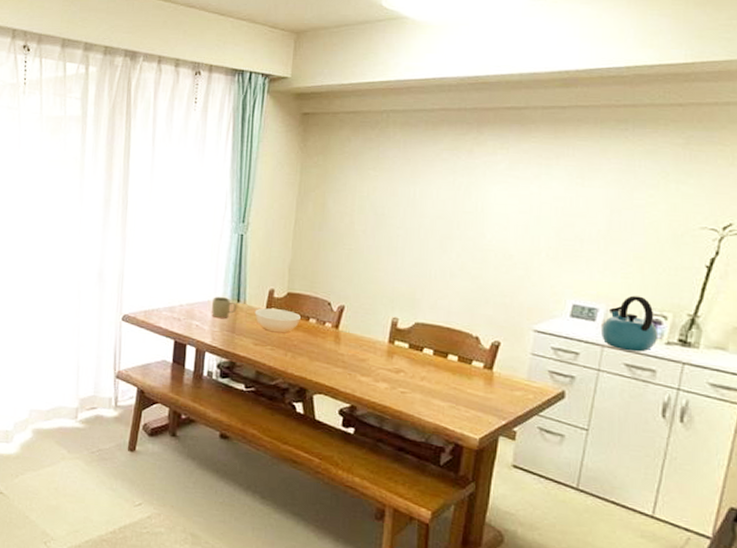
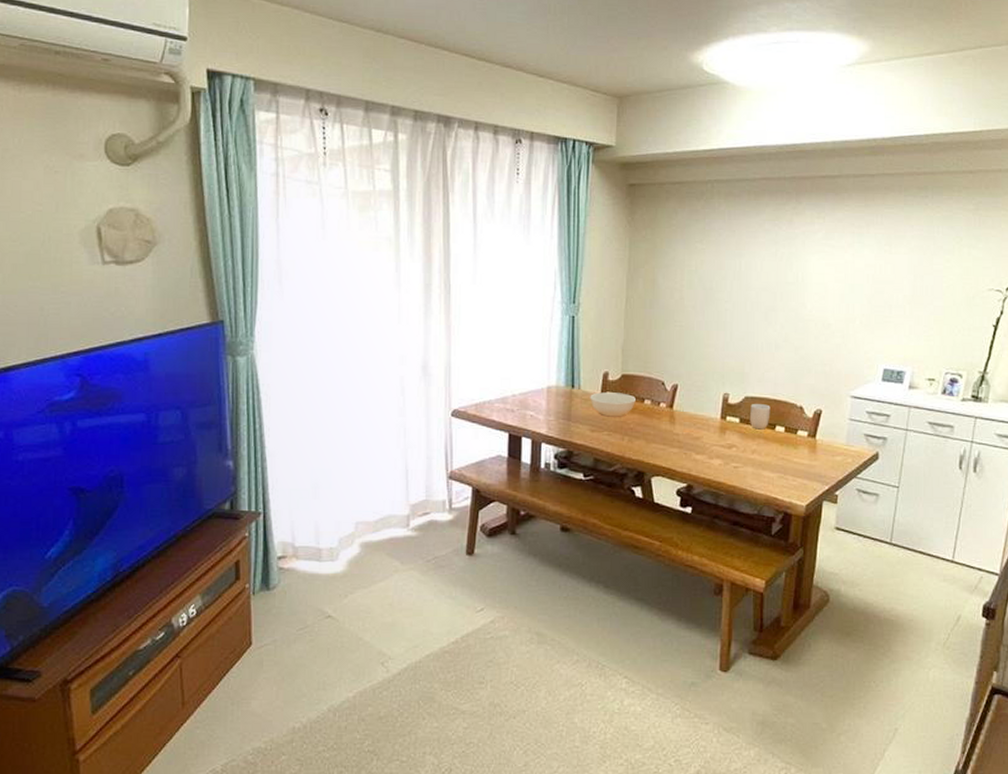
mug: present [212,297,237,319] -> none [546,384,572,407]
cup: none [419,330,443,357] -> present [749,404,771,430]
kettle: present [600,295,659,352] -> none [907,357,955,410]

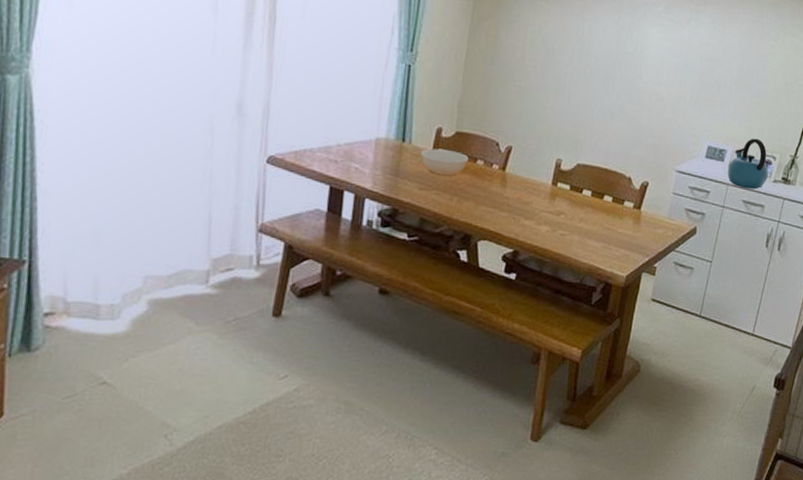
cup: present [749,404,771,430] -> none [579,172,601,198]
kettle: none [907,357,955,410] -> present [727,138,769,190]

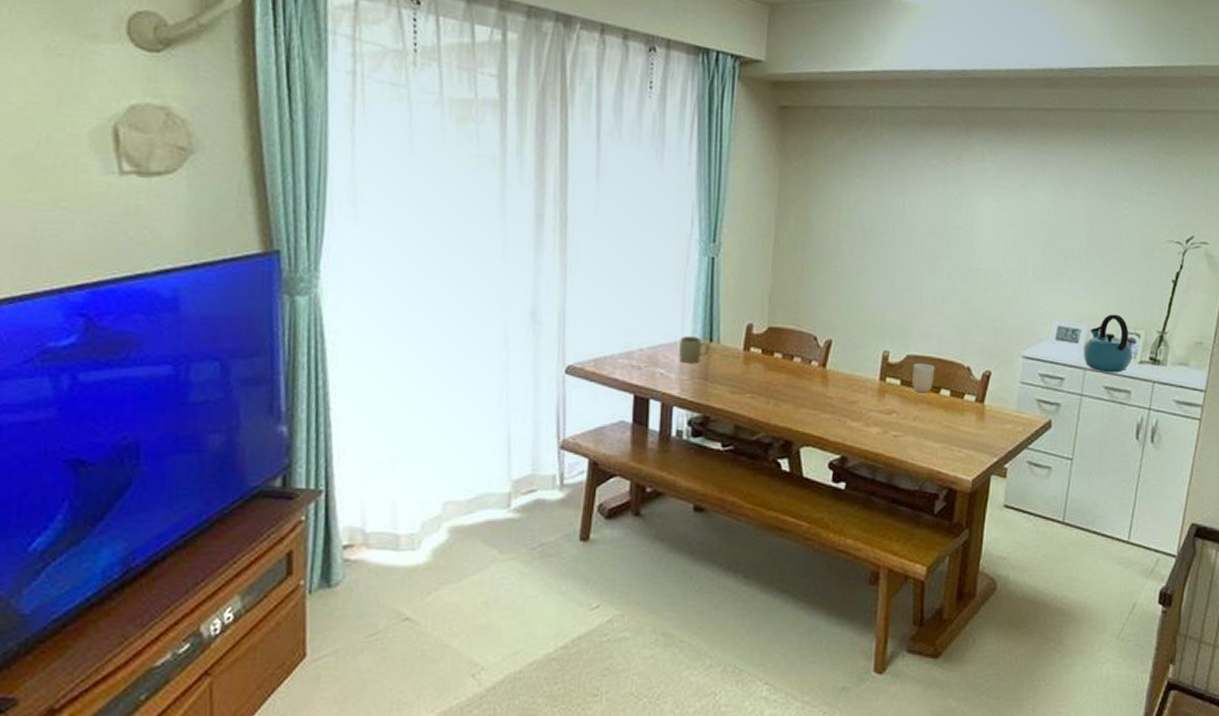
mug: none [373,135,402,161] -> present [679,336,710,364]
bowl: present [420,148,468,176] -> none [730,347,784,377]
cup: none [579,172,601,198] -> present [911,364,935,393]

